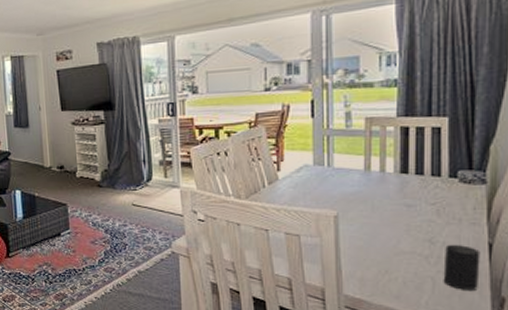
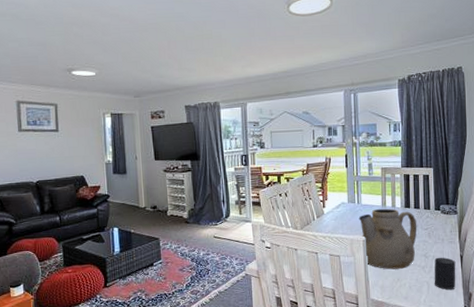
teapot: none [328,173,419,257] -> present [358,208,417,270]

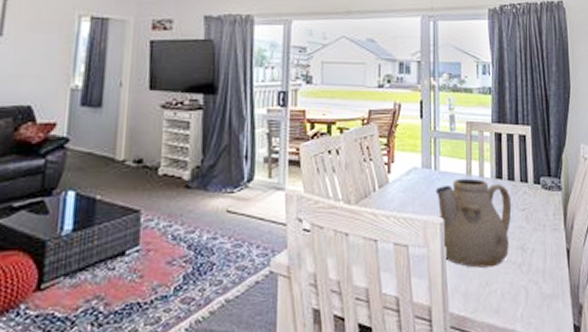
cup: present [434,257,456,290] -> none [534,250,562,299]

